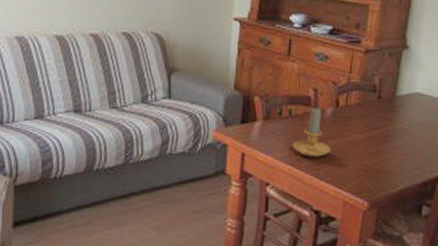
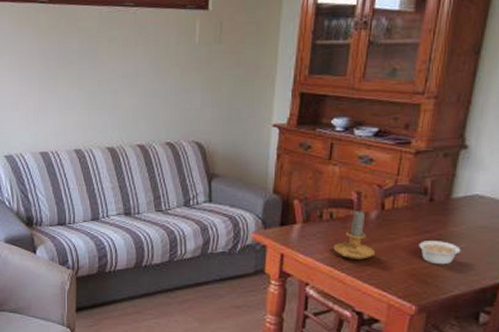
legume: none [370,137,410,161] -> present [419,241,467,265]

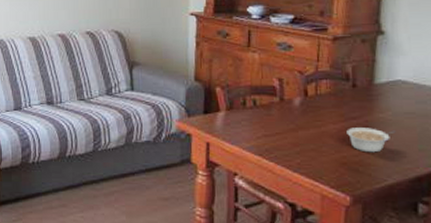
candle: present [333,209,376,260] -> none [259,96,303,148]

